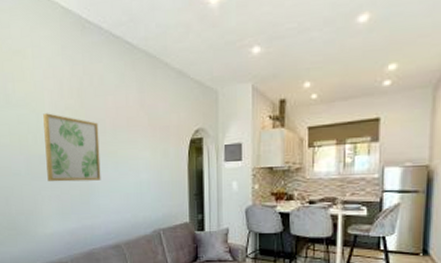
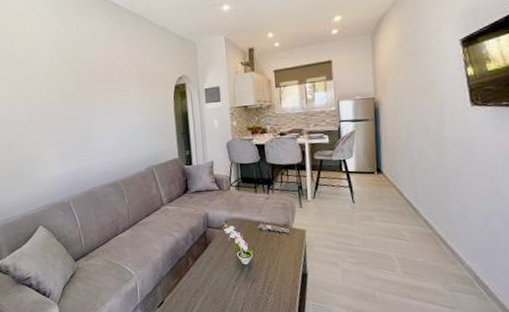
wall art: present [43,113,101,182] -> none [41,68,97,130]

